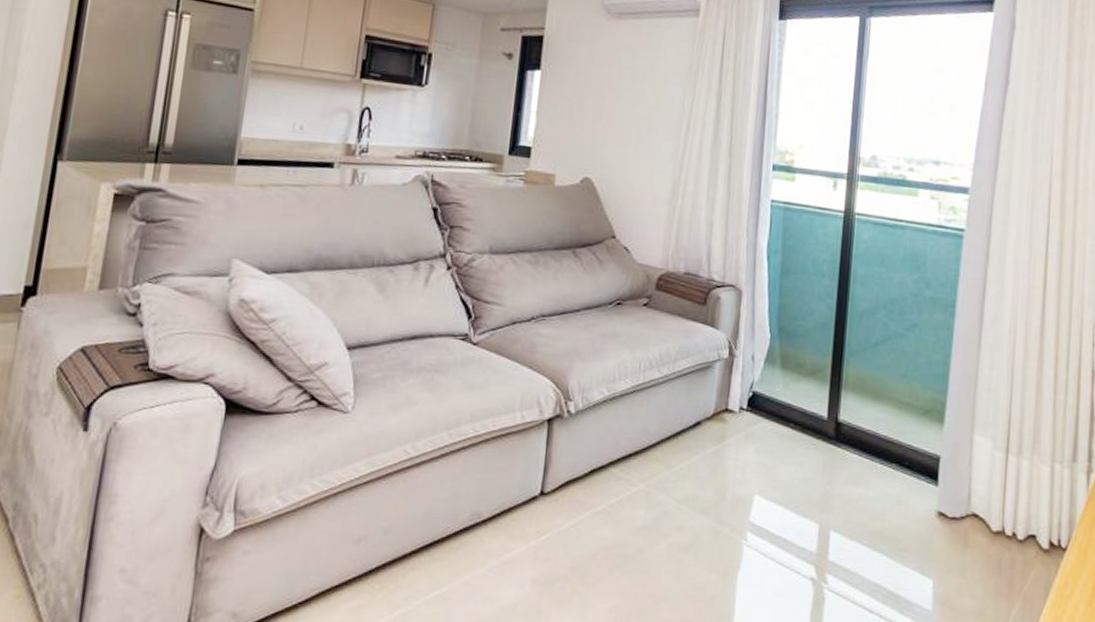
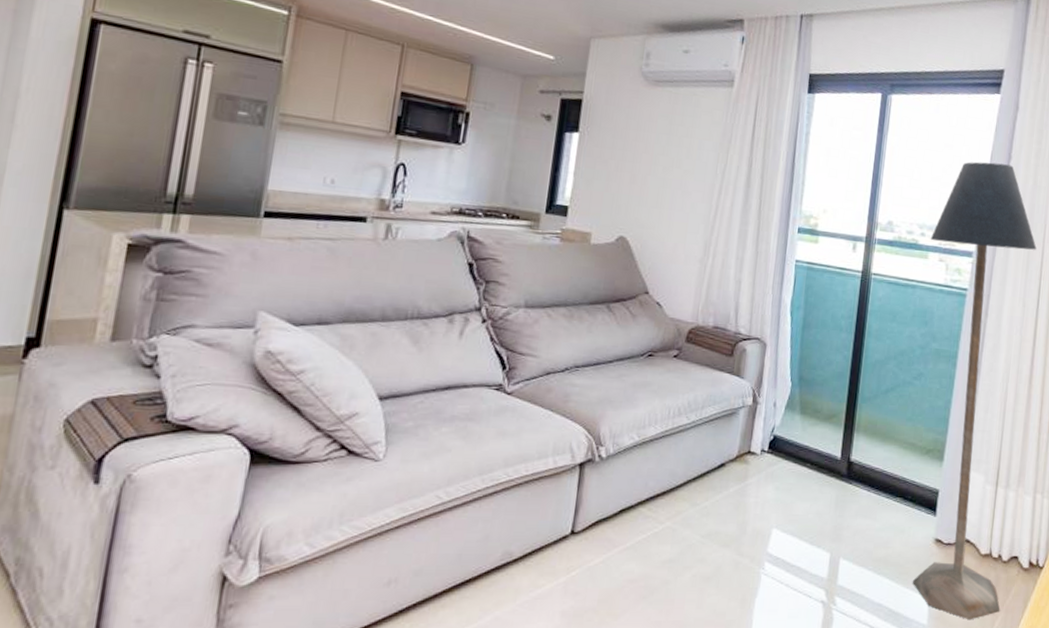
floor lamp: none [913,87,1043,607] -> present [912,162,1037,620]

